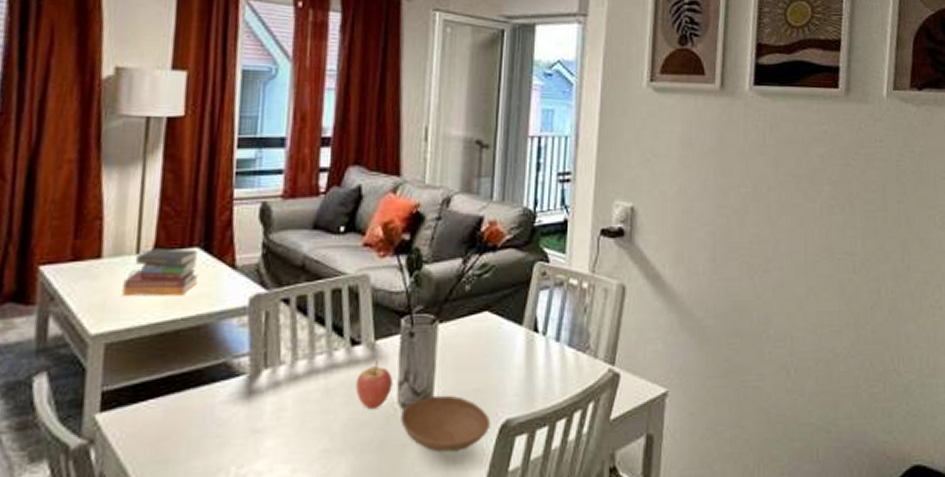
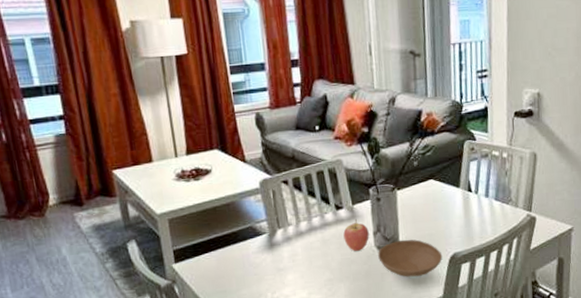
books: present [122,249,199,297] -> none [171,151,222,186]

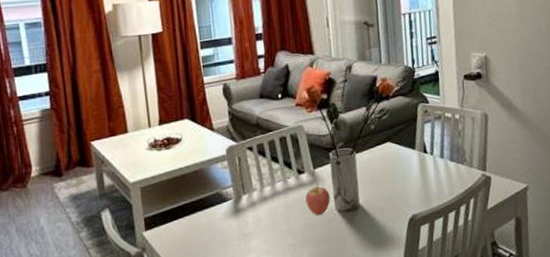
bowl: present [378,239,443,277] -> none [339,202,402,240]

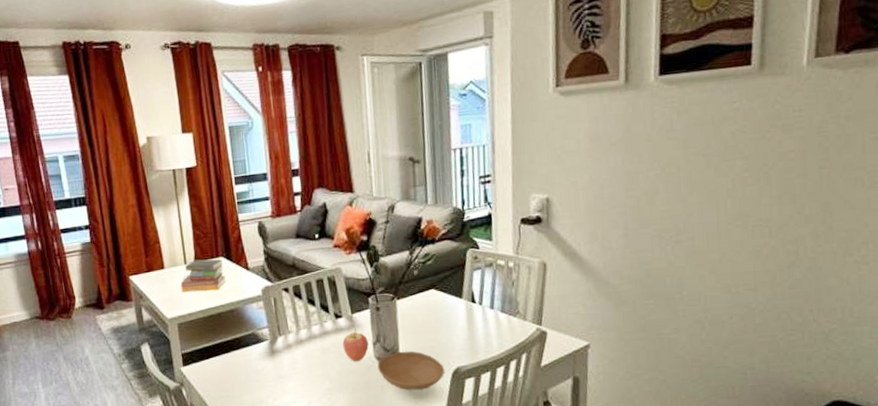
books: none [144,121,191,155] -> present [180,259,227,292]
bowl: none [339,202,402,240] -> present [377,351,445,390]

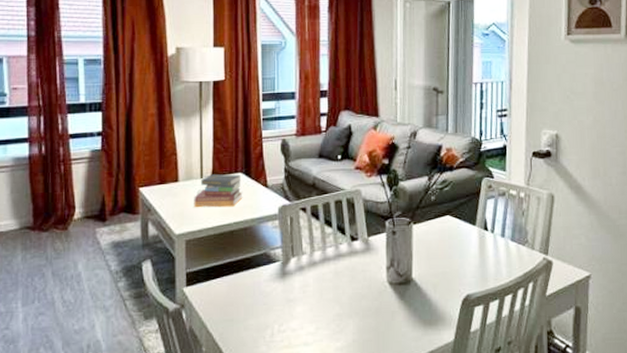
fruit: present [342,329,369,361] -> none [356,252,382,286]
bowl: present [377,351,445,390] -> none [390,276,456,317]

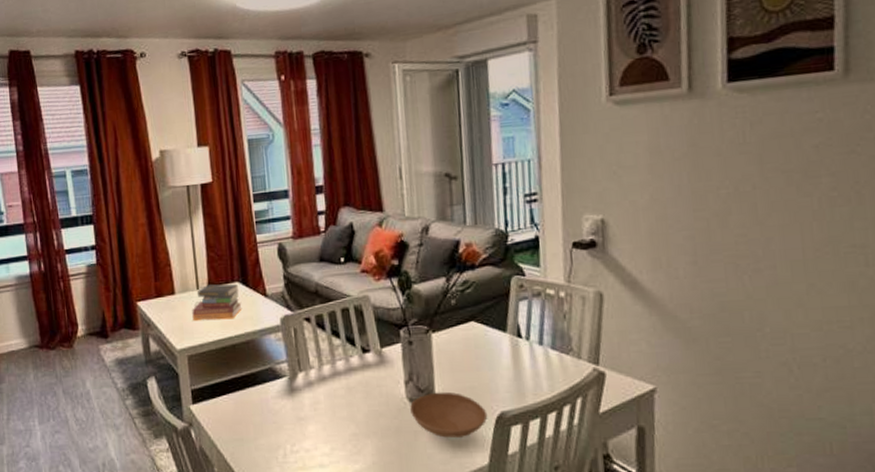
bowl: none [390,276,456,317] -> present [410,391,488,438]

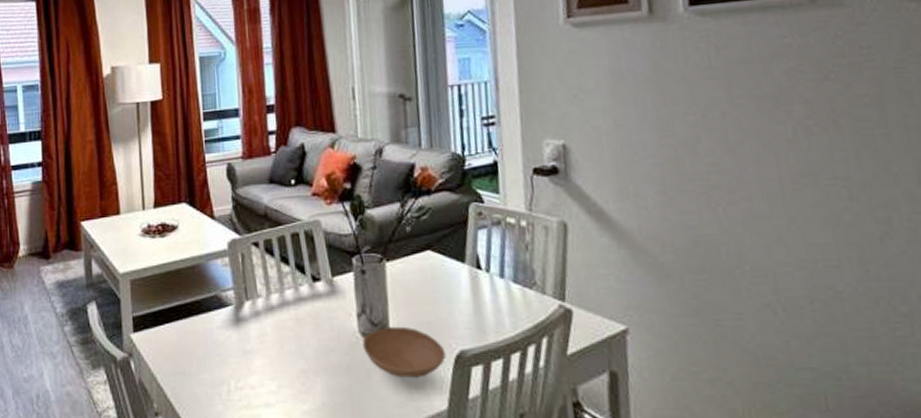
books: present [192,284,242,321] -> none [137,204,189,243]

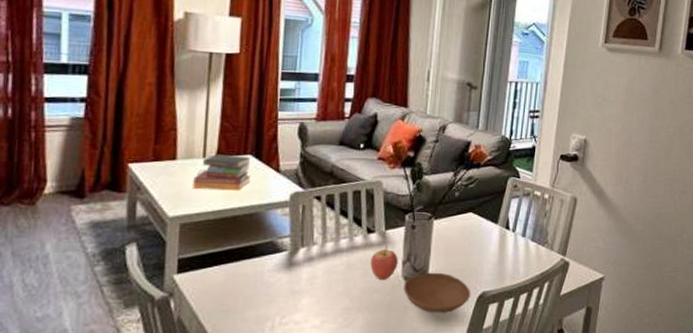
books: none [137,204,189,243] -> present [193,154,251,191]
fruit: none [321,295,352,336] -> present [370,245,398,279]

